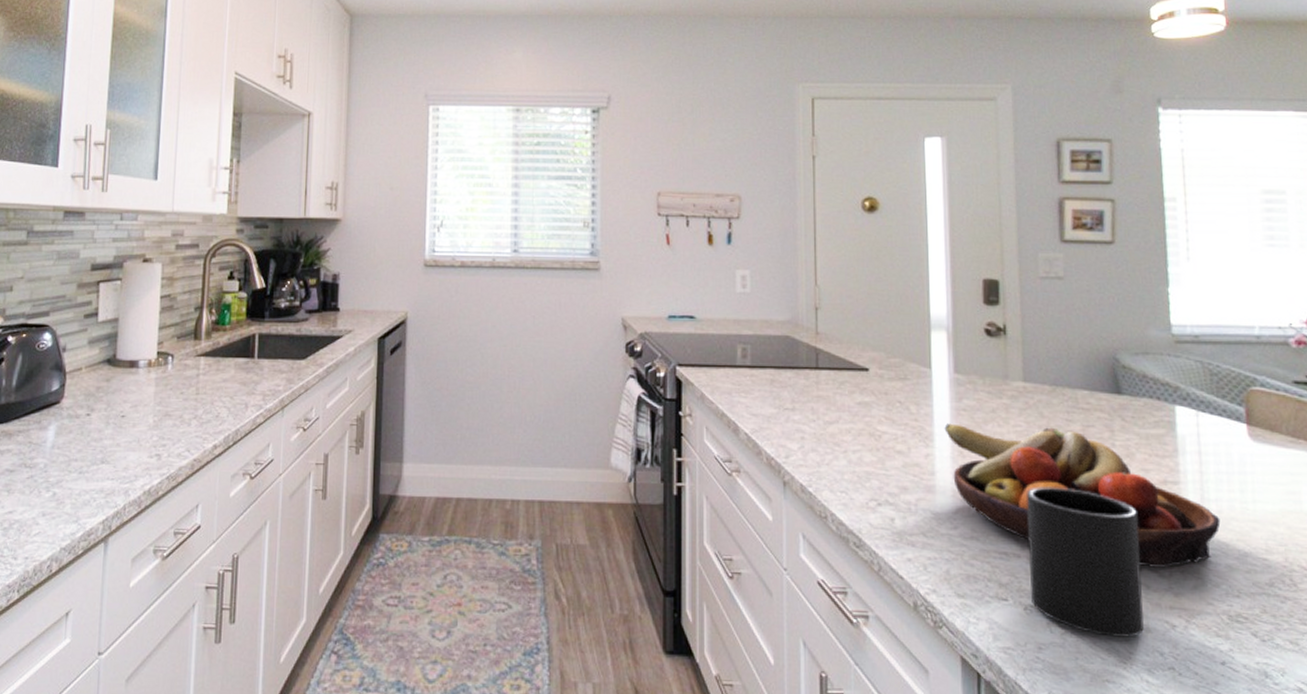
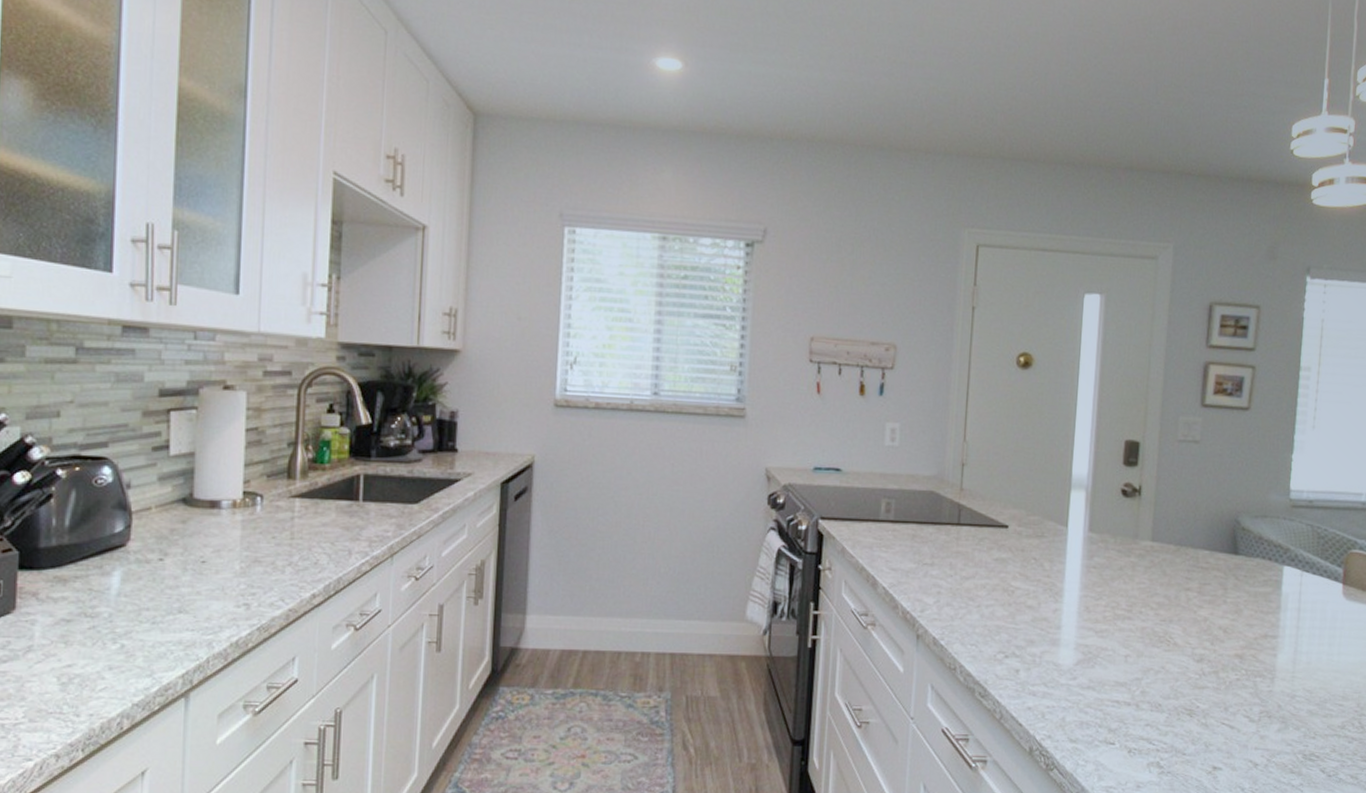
fruit bowl: present [944,423,1221,568] -> none [1074,580,1308,713]
mug: present [1027,486,1144,637] -> none [1136,640,1238,775]

